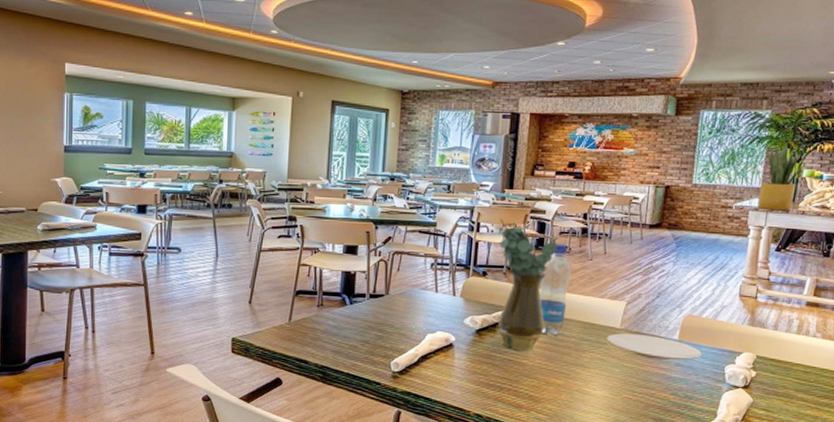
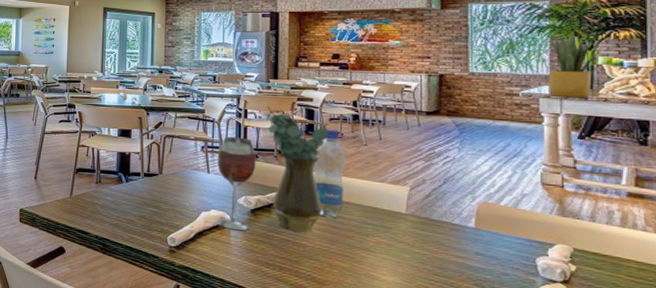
wineglass: none [441,252,486,352] -> present [216,136,256,230]
plate: present [607,333,702,361] -> none [392,218,505,250]

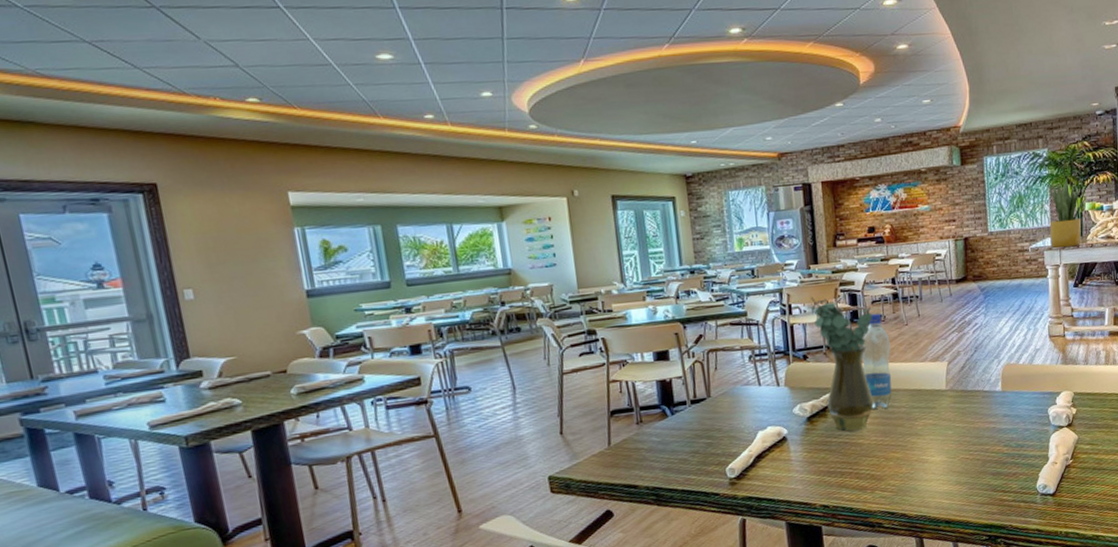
wineglass: present [216,136,256,230] -> none [766,337,807,444]

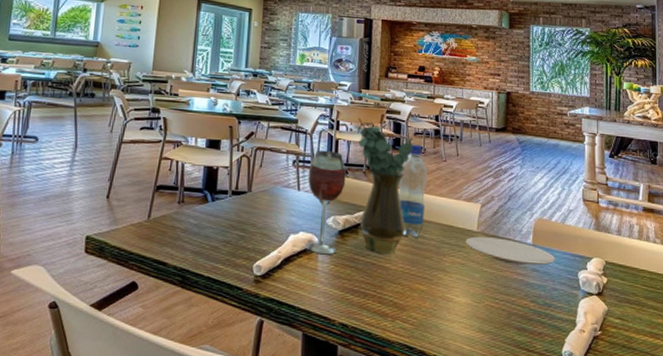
wineglass: none [766,337,807,444] -> present [304,150,346,254]
plate: none [935,391,1025,414] -> present [465,236,555,266]
planter: present [1049,179,1087,249] -> none [588,58,625,120]

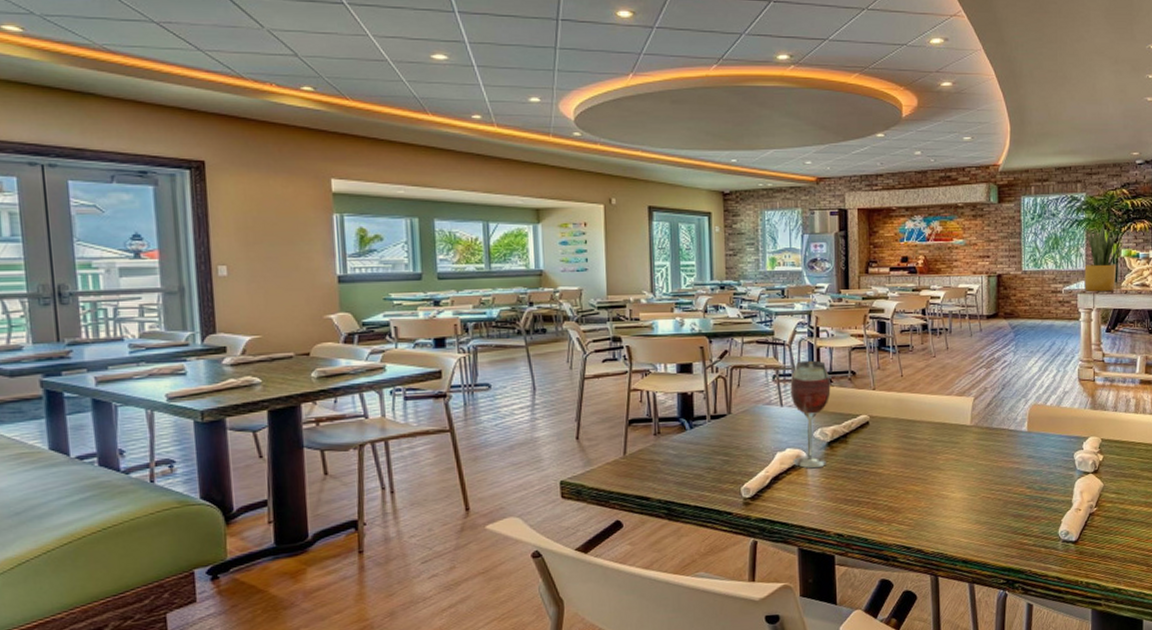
vase: present [356,118,414,254] -> none [838,322,900,460]
bottle: present [399,144,428,238] -> none [887,342,917,440]
plate: present [465,236,555,266] -> none [959,429,1051,454]
planter: none [588,58,625,120] -> present [1084,224,1123,292]

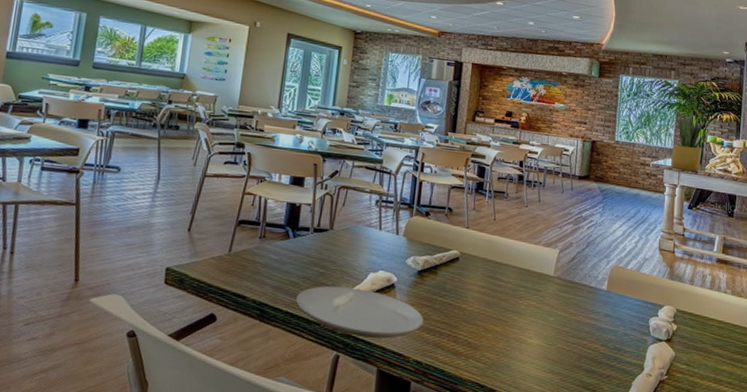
plate: none [703,470,840,519] -> present [296,285,424,339]
wineglass: present [790,360,831,468] -> none [383,191,428,293]

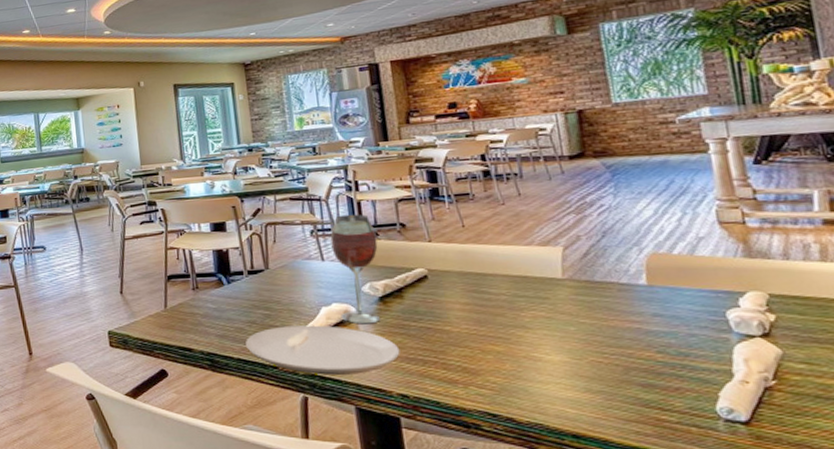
wineglass: none [383,191,428,293] -> present [330,214,380,323]
planter: present [671,110,709,172] -> none [700,39,764,119]

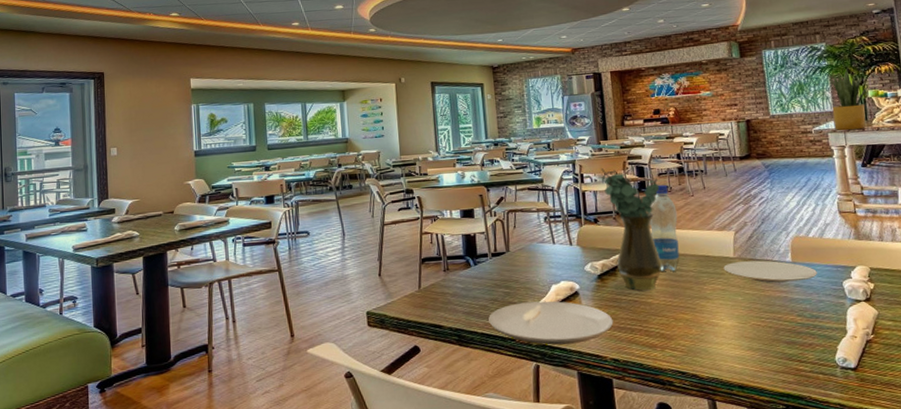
wineglass: present [330,214,380,323] -> none [560,203,598,299]
vase: none [380,174,463,316] -> present [601,168,662,291]
bottle: none [445,191,488,295] -> present [650,184,680,272]
plate: none [548,282,686,311] -> present [723,260,817,283]
planter: none [700,39,764,119] -> present [829,69,869,131]

